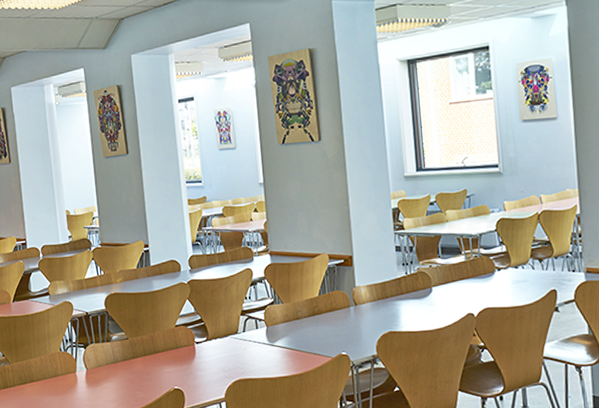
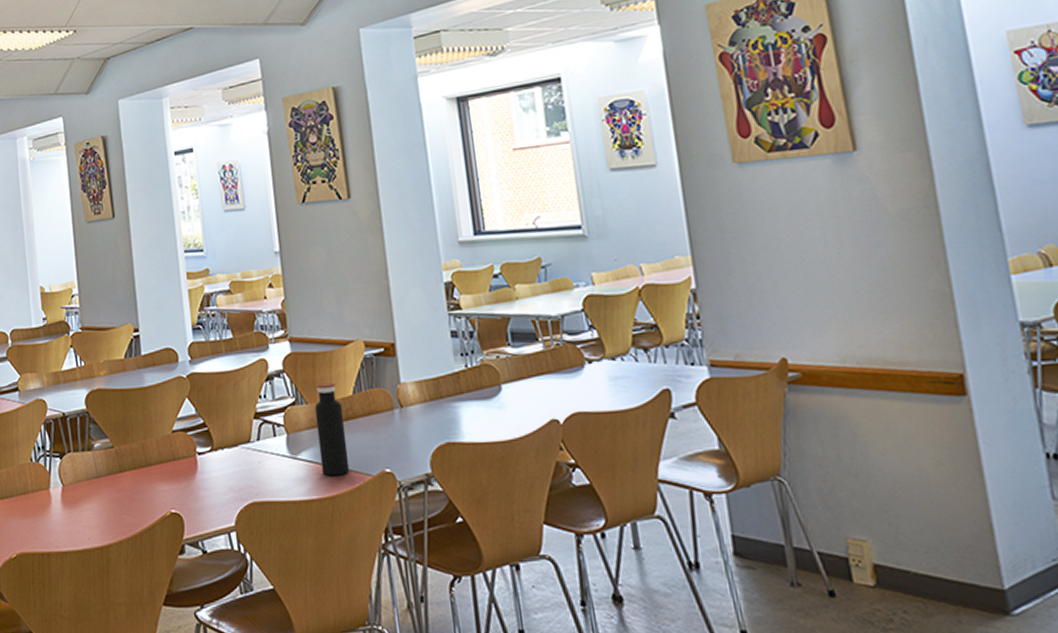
water bottle: none [288,286,315,358] -> present [314,382,350,476]

